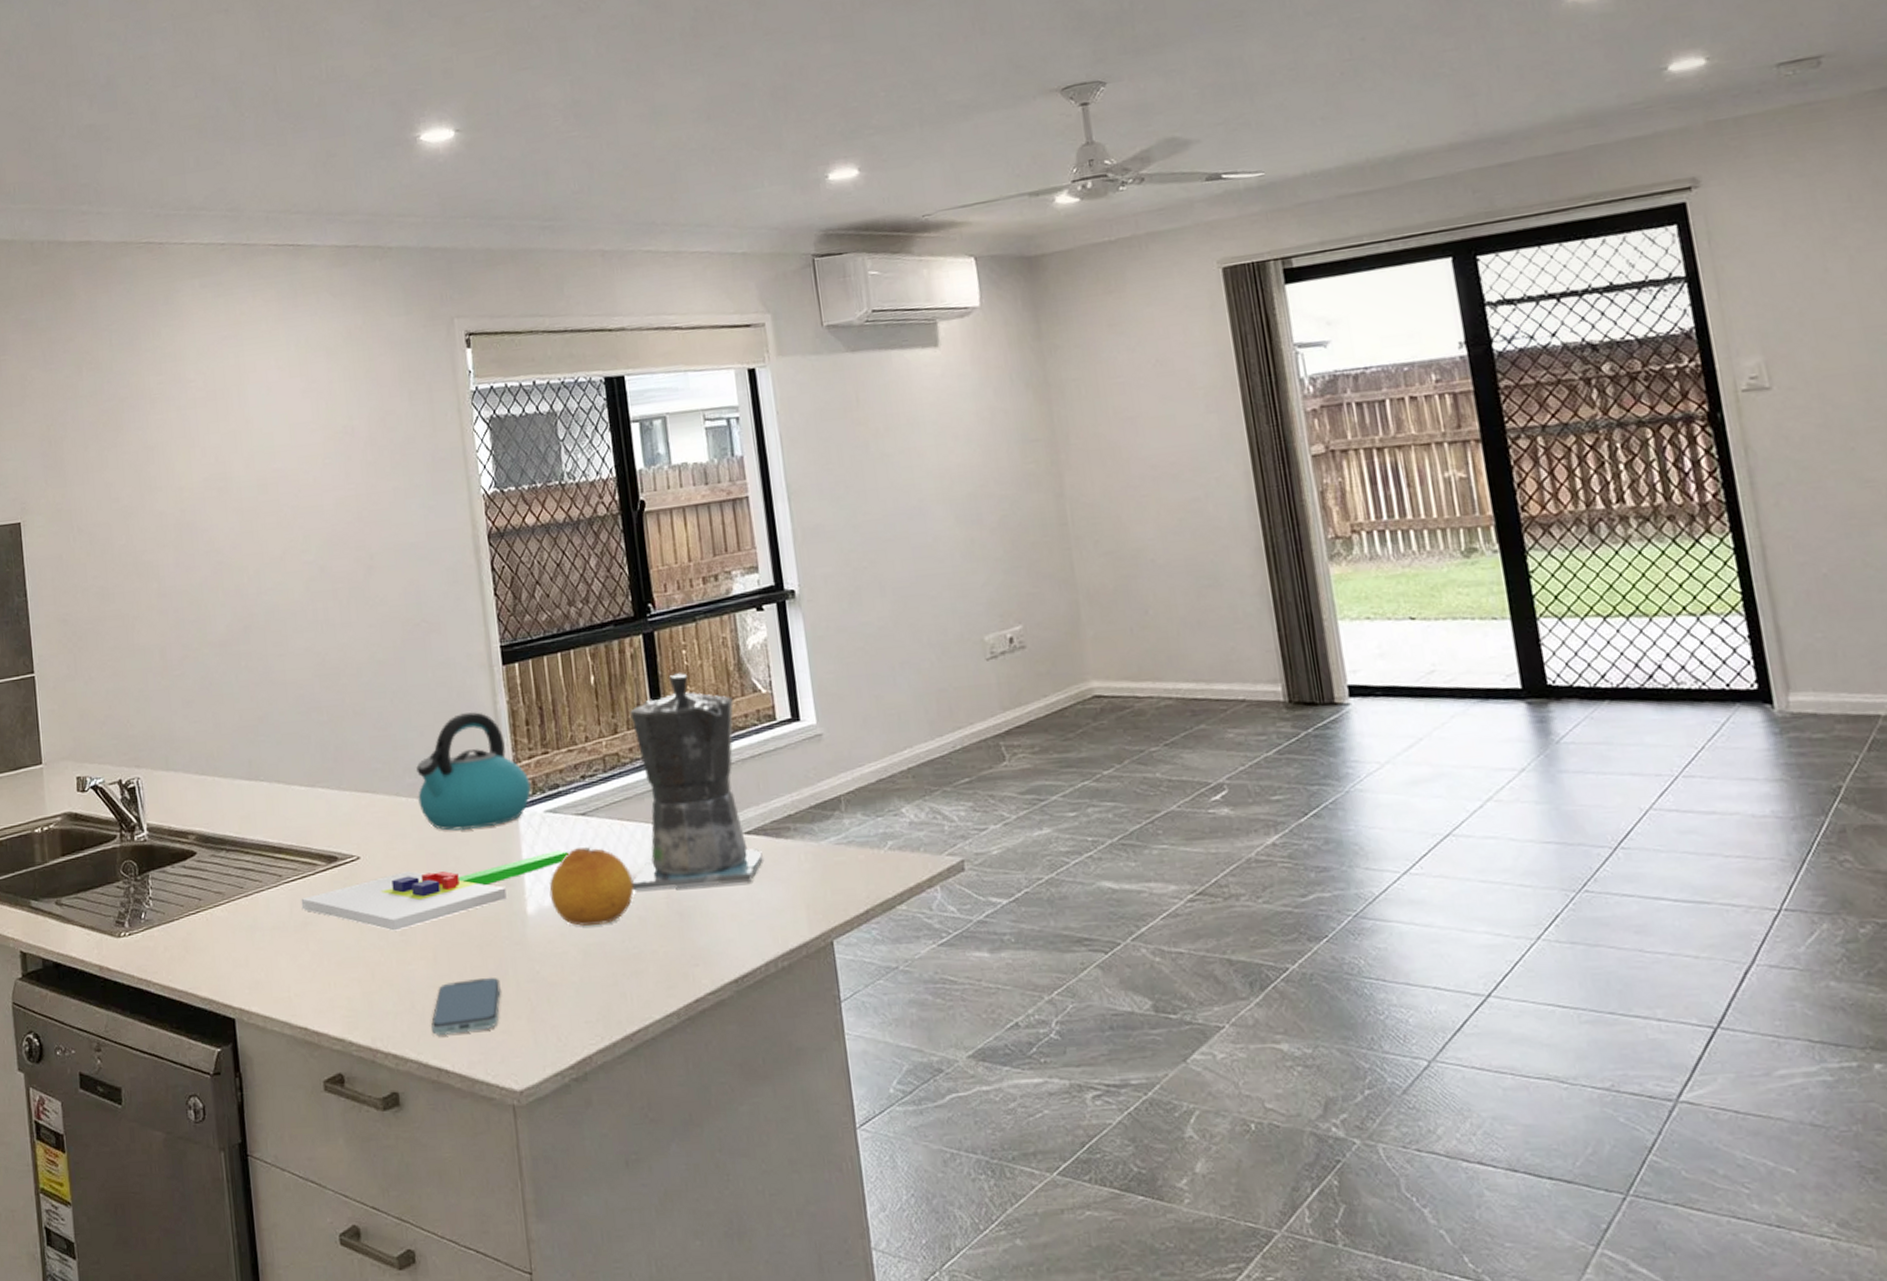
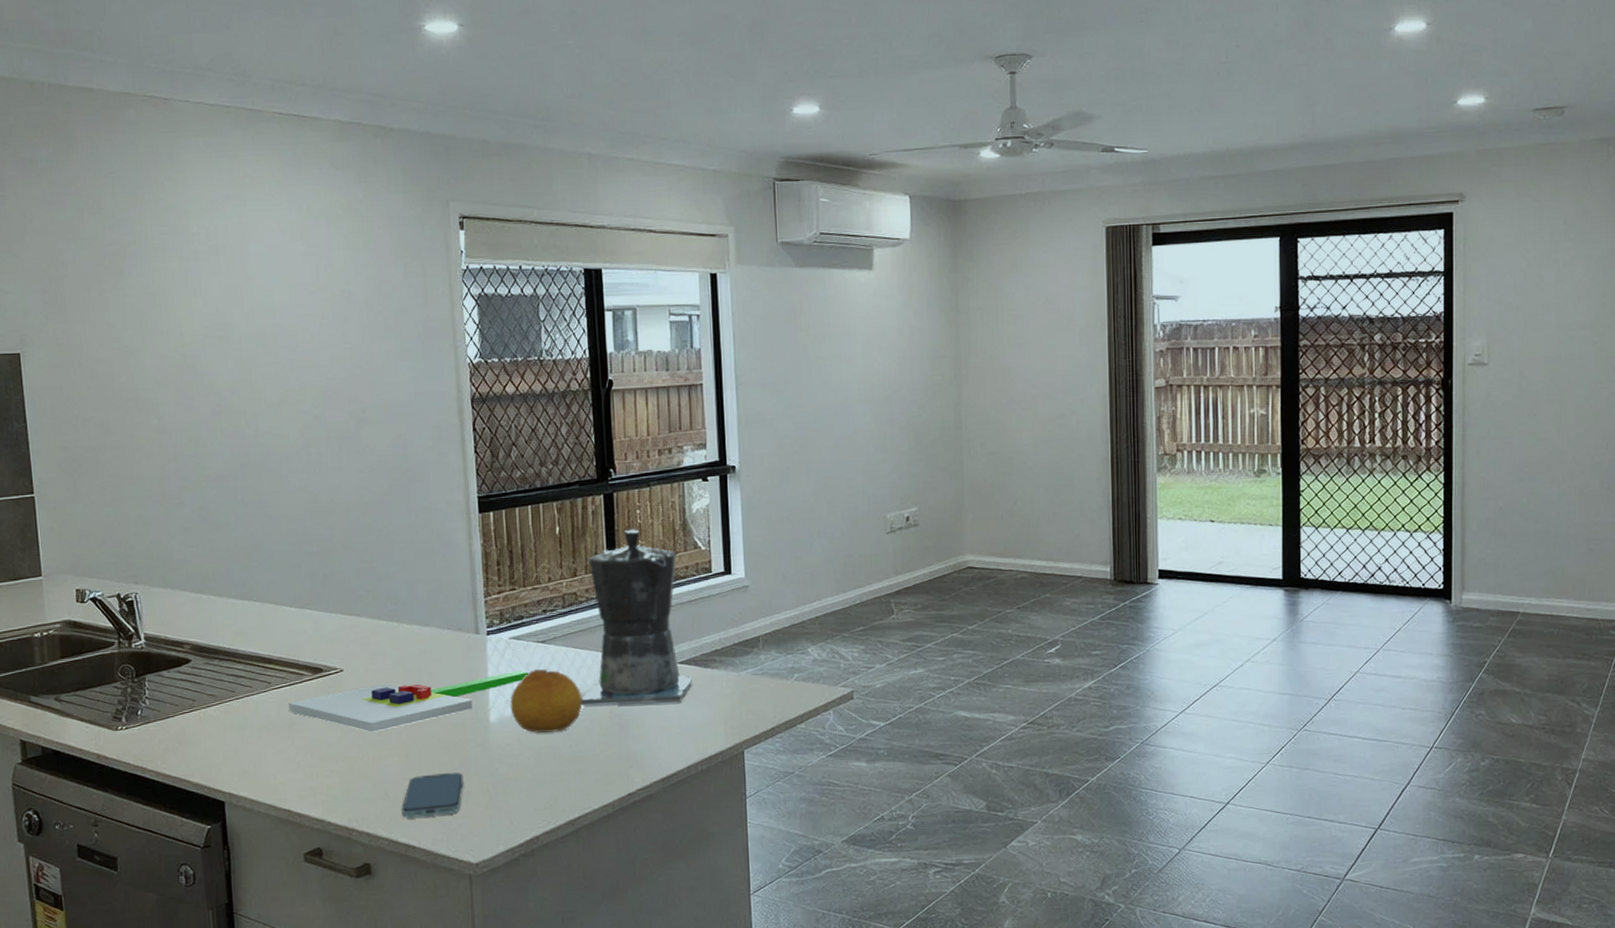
kettle: present [416,712,531,831] -> none [397,552,499,651]

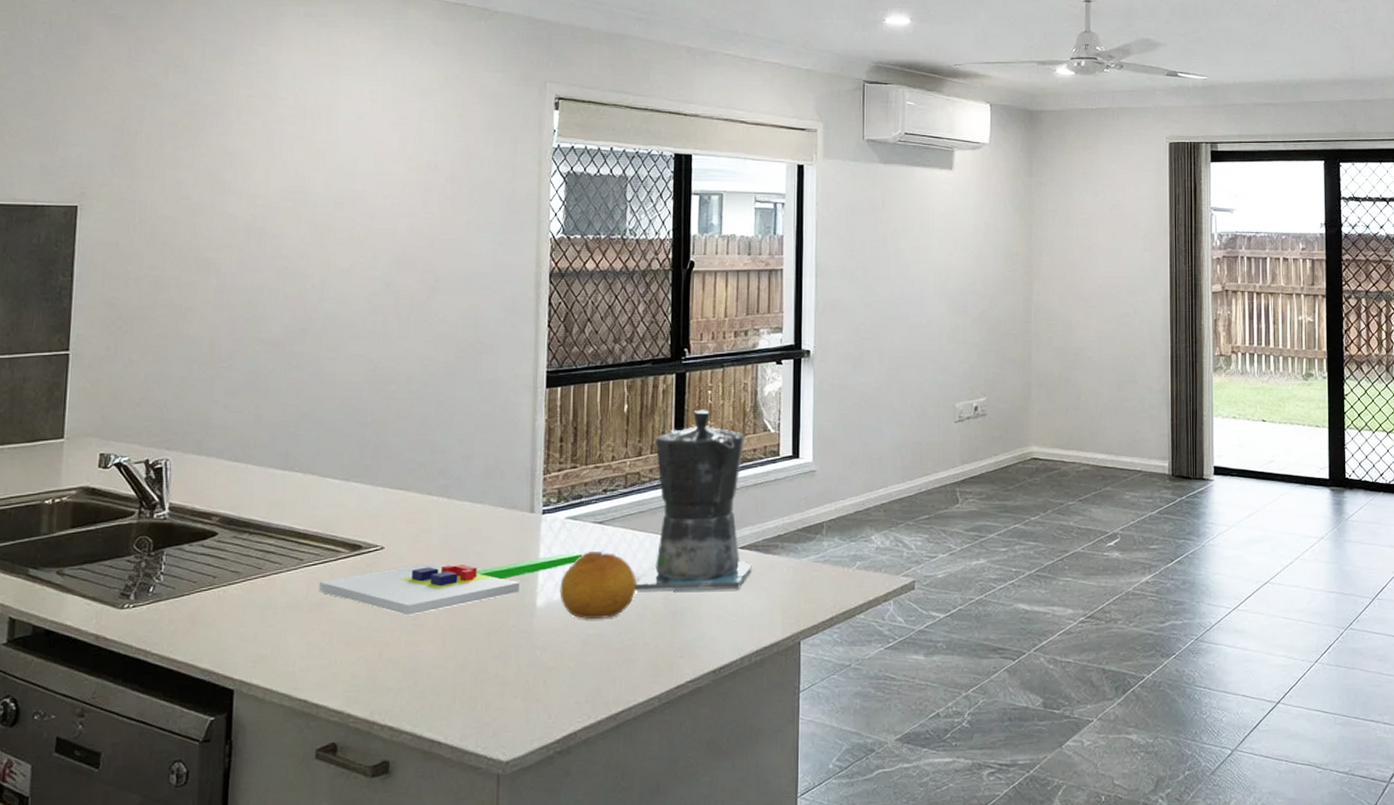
smartphone: present [402,772,464,818] -> none [431,660,502,710]

